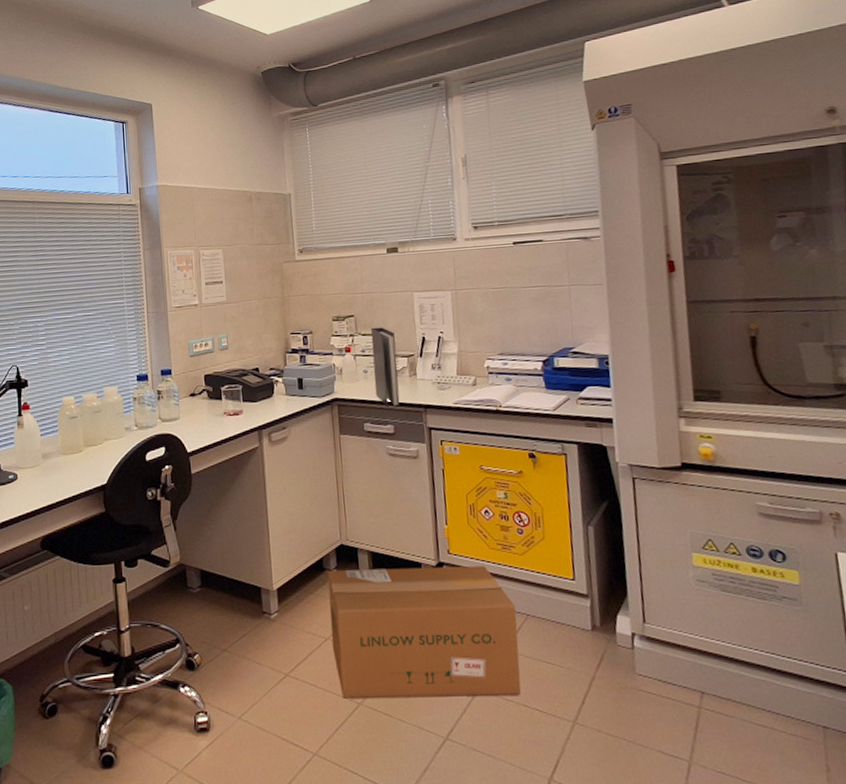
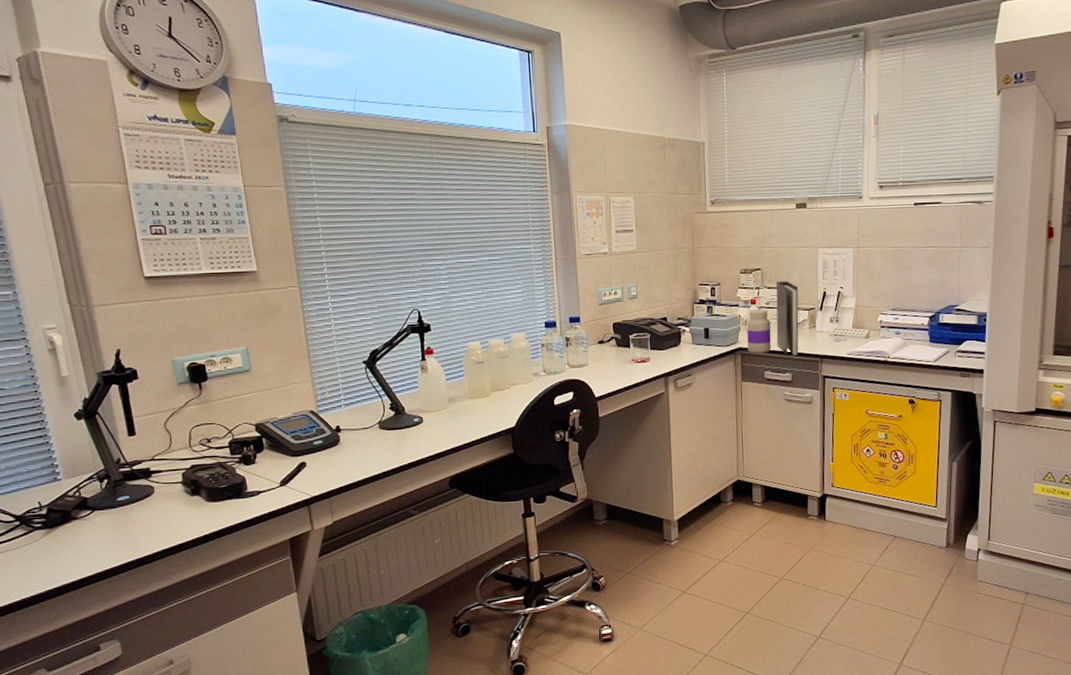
box: present [327,566,522,699] -> none [724,496,886,609]
jar: none [342,357,370,404] -> present [746,309,772,354]

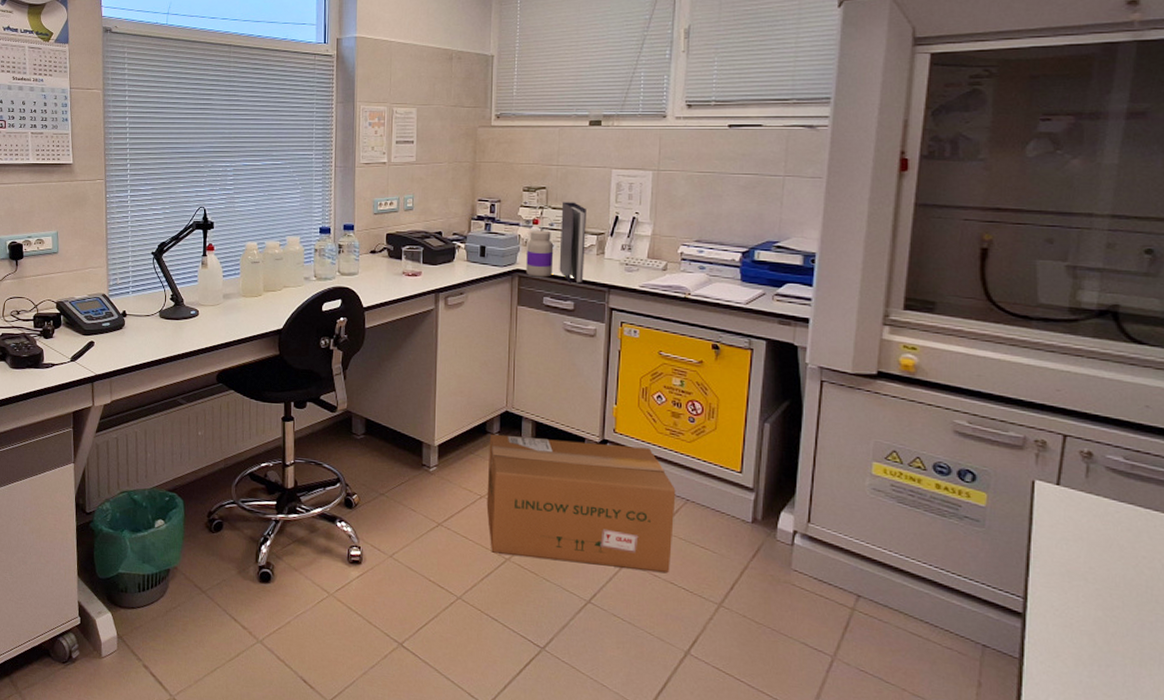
box: none [724,496,886,609] -> present [486,435,676,572]

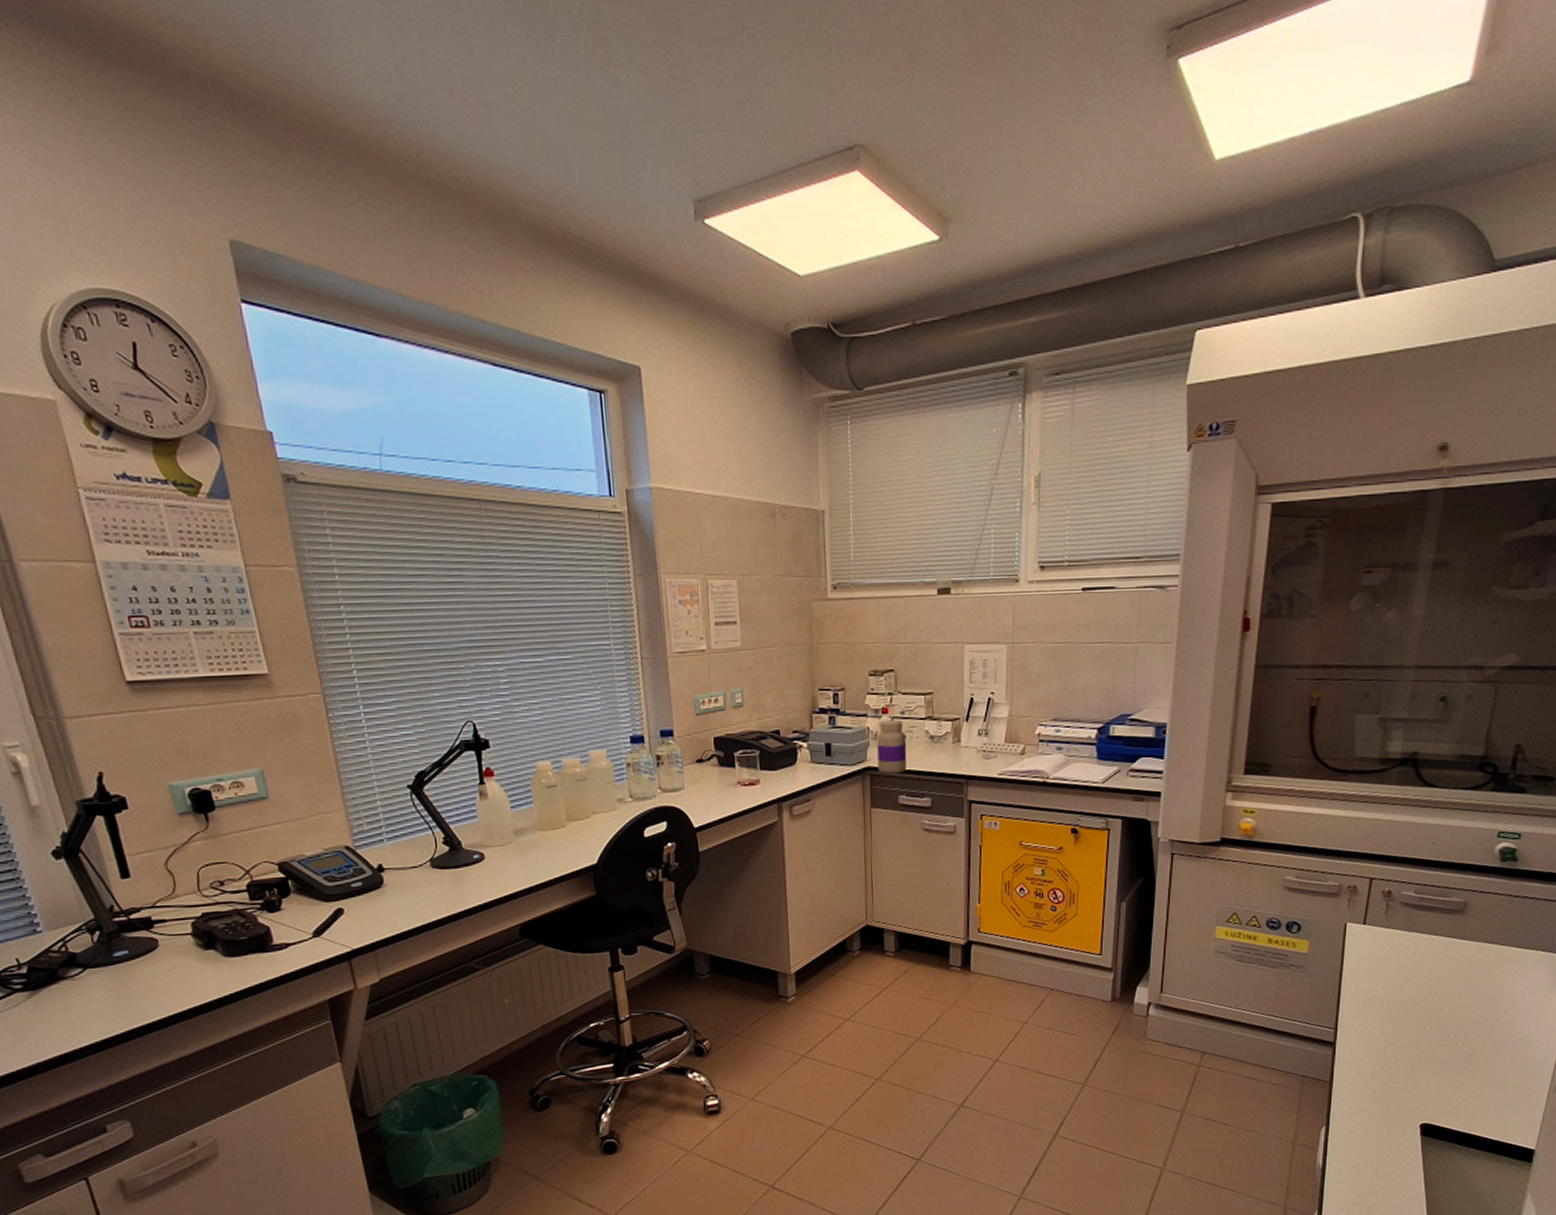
box: present [486,435,676,572] -> none [850,943,1041,1075]
binder: present [559,202,586,284] -> none [912,685,940,778]

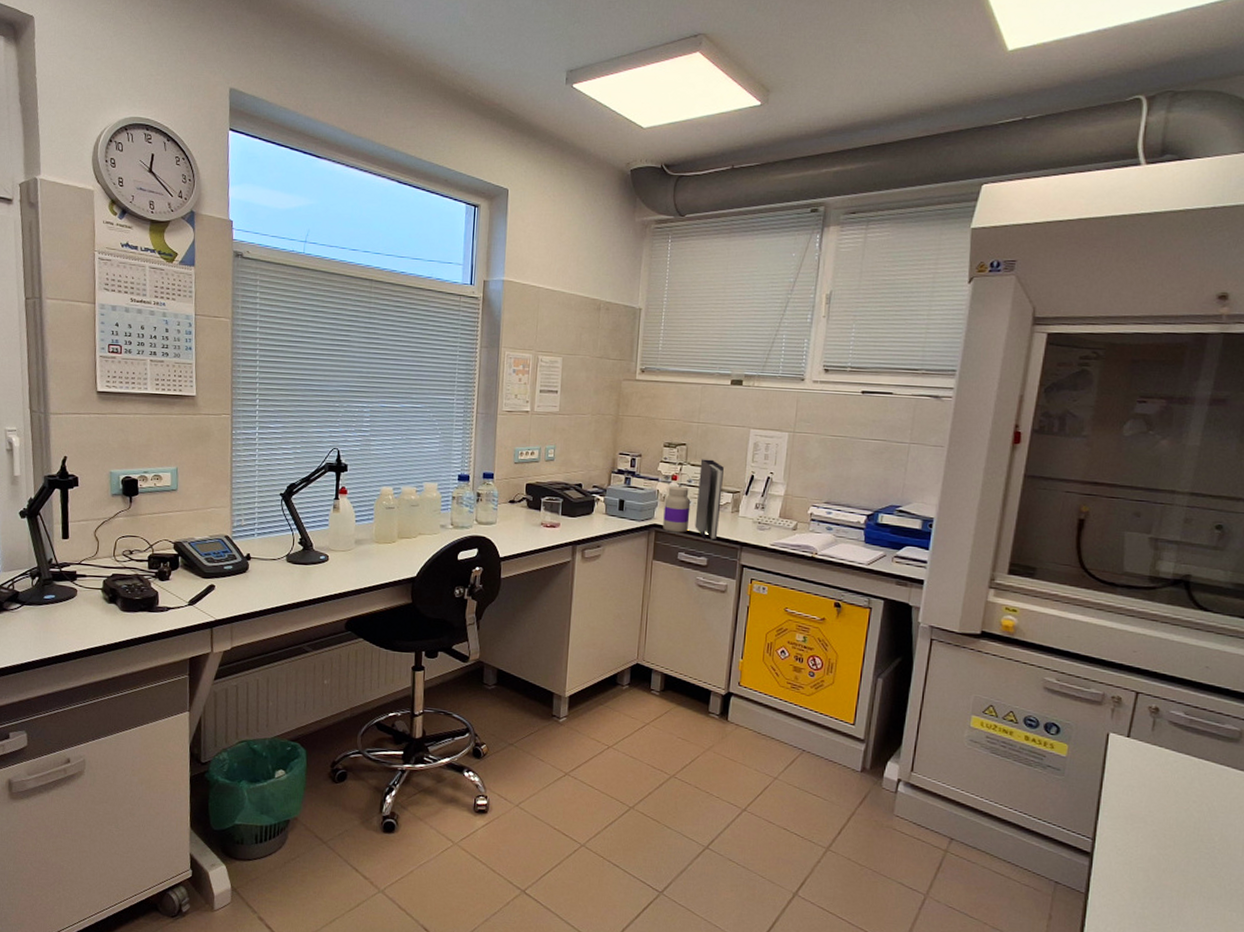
binder: none [912,685,940,778] -> present [694,459,724,541]

